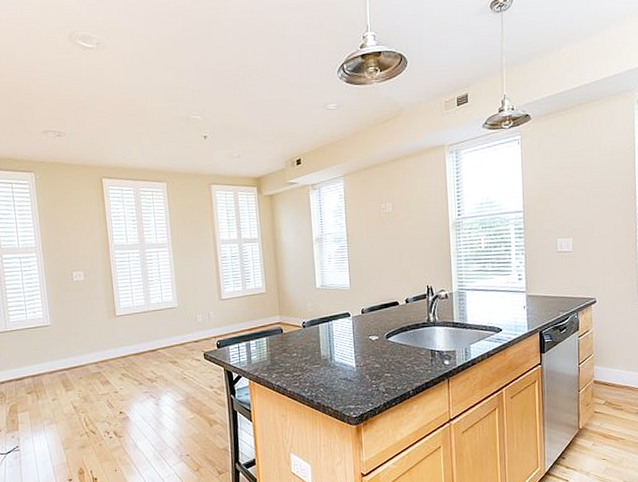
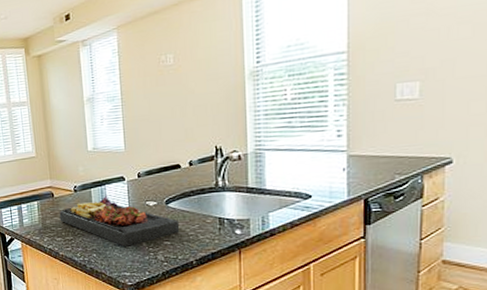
food platter: none [288,329,399,380] -> present [59,194,180,247]

